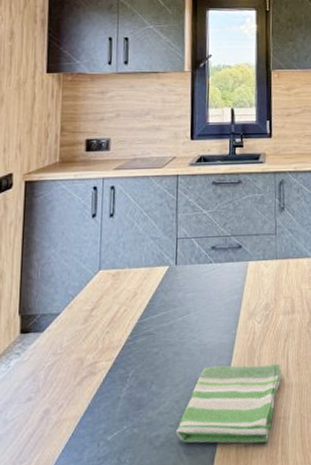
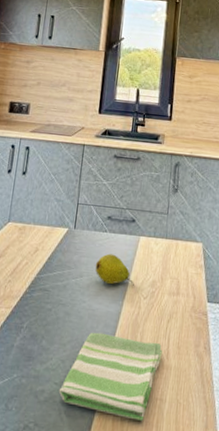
fruit: none [202,284,247,316] -> present [95,253,134,286]

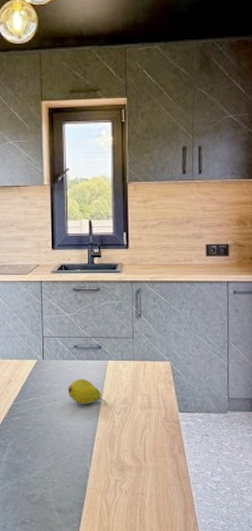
dish towel: present [58,332,163,421] -> none [48,445,139,511]

